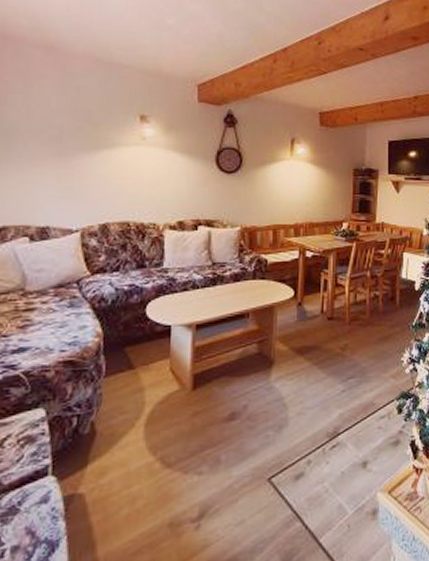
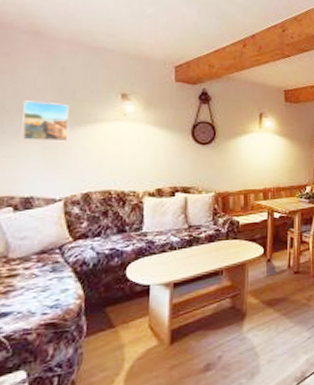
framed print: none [36,122,85,168] -> present [22,100,69,142]

